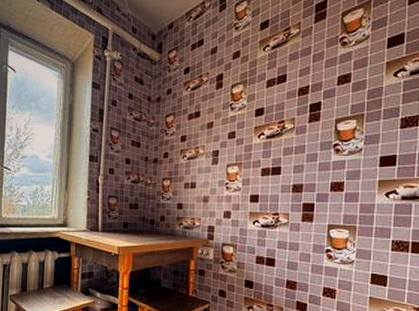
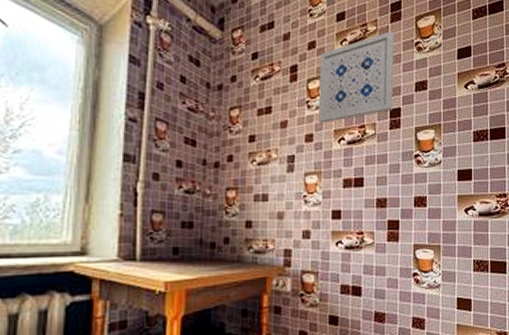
wall art: none [241,30,318,122] -> present [318,30,395,123]

